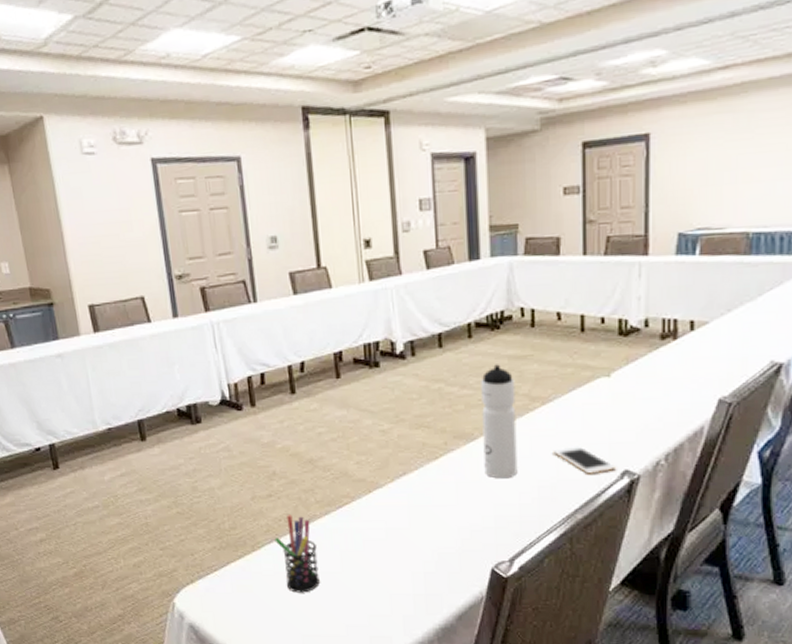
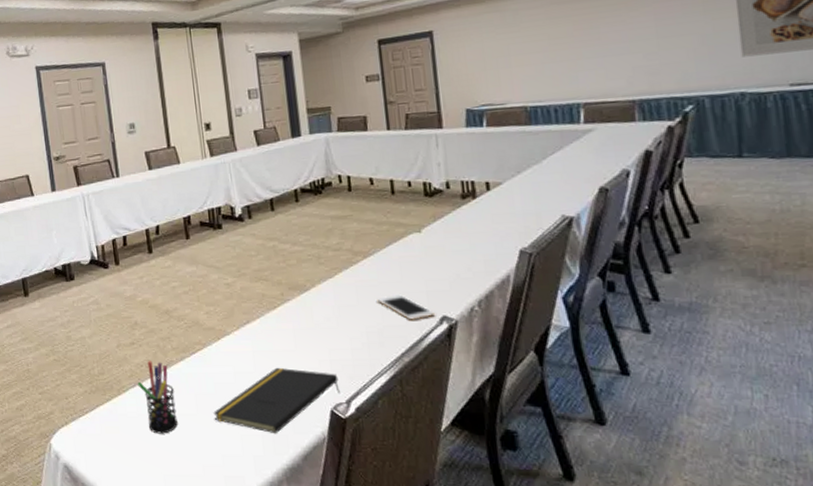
notepad: none [360,523,503,594] -> present [213,367,340,434]
water bottle: present [481,364,518,479] -> none [309,224,348,326]

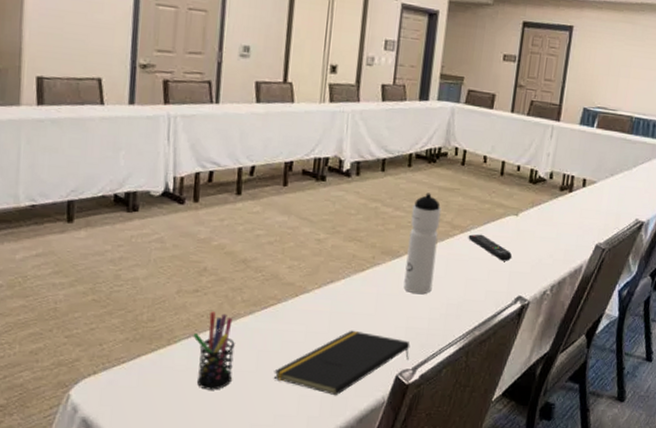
water bottle: none [309,224,348,326] -> present [403,192,442,295]
remote control: none [372,256,426,281] -> present [468,234,513,261]
cell phone: present [377,293,435,320] -> none [463,270,512,297]

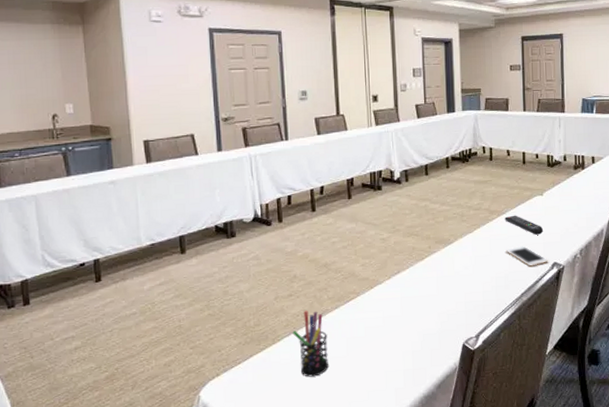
notepad: present [273,330,410,396] -> none [362,310,471,368]
water bottle: present [403,192,442,295] -> none [455,187,482,273]
cell phone: none [463,270,512,297] -> present [505,245,548,267]

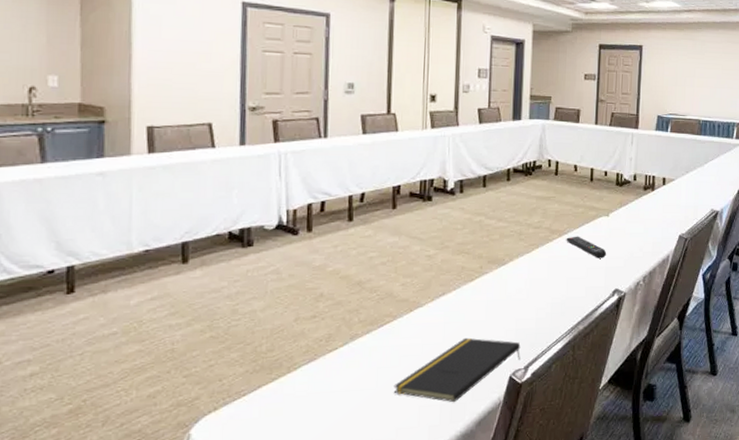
pen holder: present [292,310,329,377] -> none [313,335,354,412]
notepad: none [362,310,471,368] -> present [393,337,521,403]
cell phone: present [505,245,548,267] -> none [564,269,609,293]

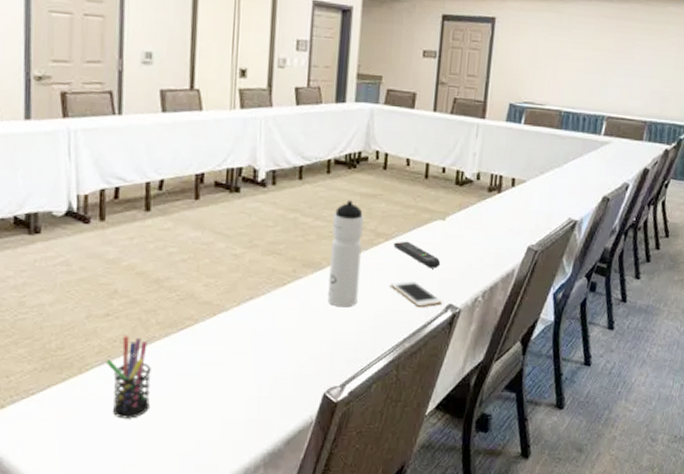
pen holder: none [313,335,354,412] -> present [106,336,151,419]
notepad: present [393,337,521,403] -> none [194,348,337,418]
water bottle: none [511,203,540,297] -> present [327,200,364,308]
cell phone: none [564,269,609,293] -> present [390,279,442,307]

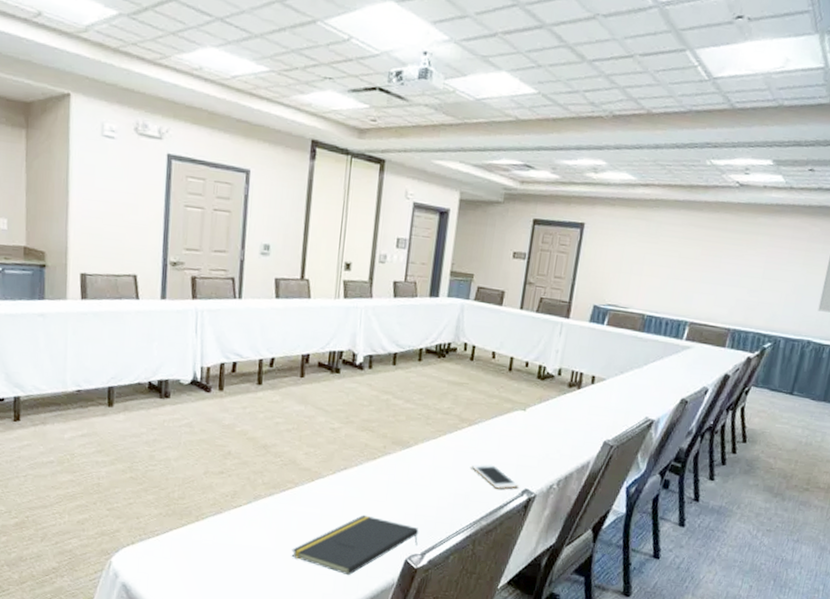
pen holder: present [106,336,151,419] -> none [219,492,256,564]
notepad: none [194,348,337,418] -> present [291,514,419,576]
water bottle: present [327,200,364,308] -> none [413,386,451,484]
remote control: present [393,241,441,268] -> none [476,427,520,455]

